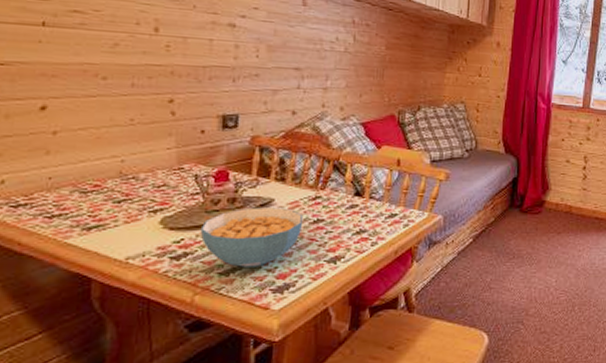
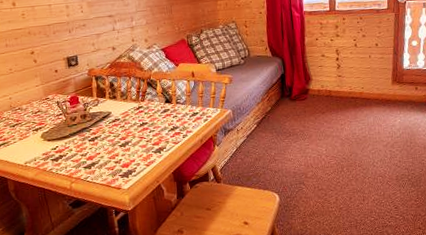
cereal bowl: present [200,207,304,267] -> none [67,117,134,162]

